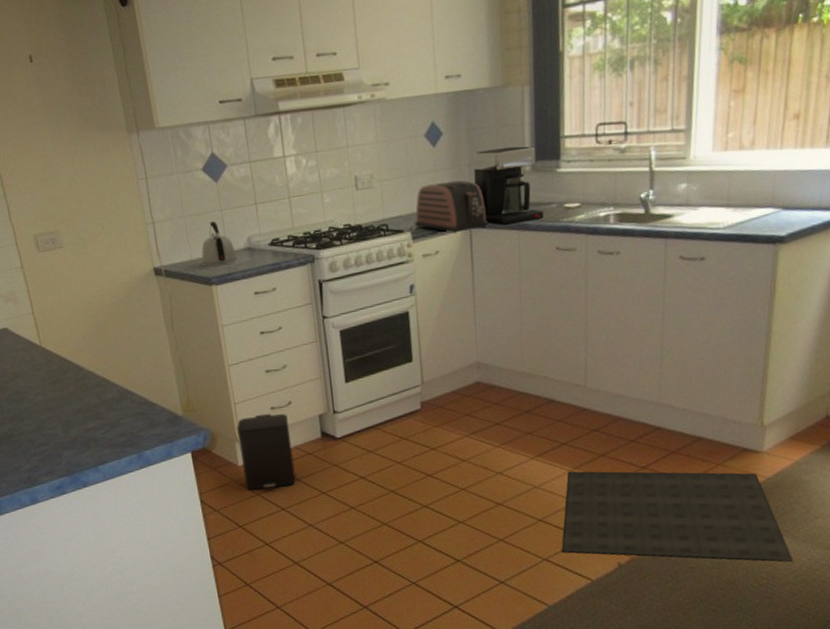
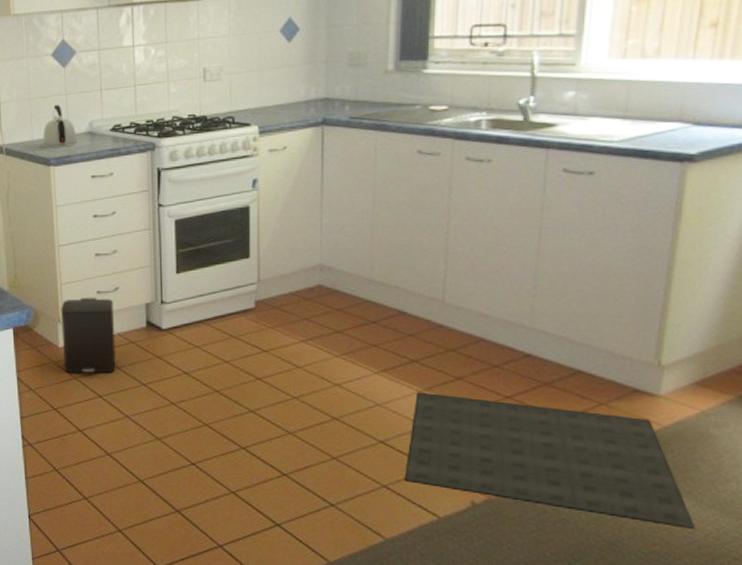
toaster: present [414,180,489,233] -> none [262,76,343,130]
coffee maker: present [473,146,545,226] -> none [331,44,406,126]

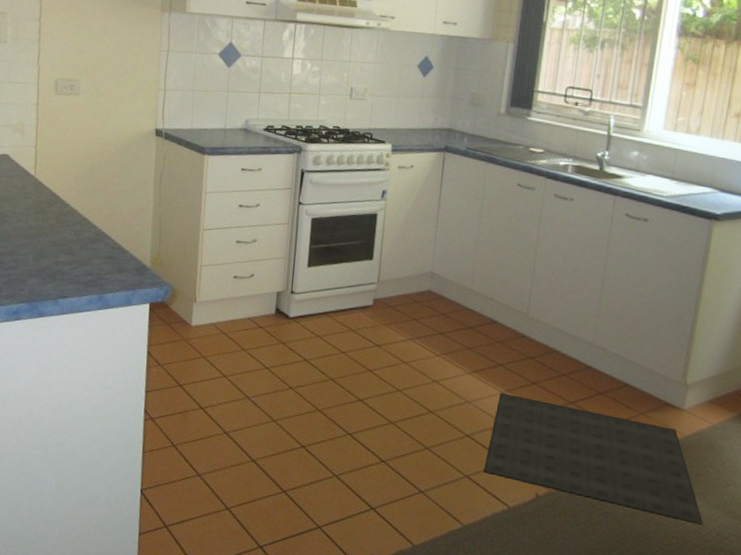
kettle: present [42,105,78,148] -> none [200,100,233,140]
pedal bin: present [61,297,116,373] -> none [194,280,248,355]

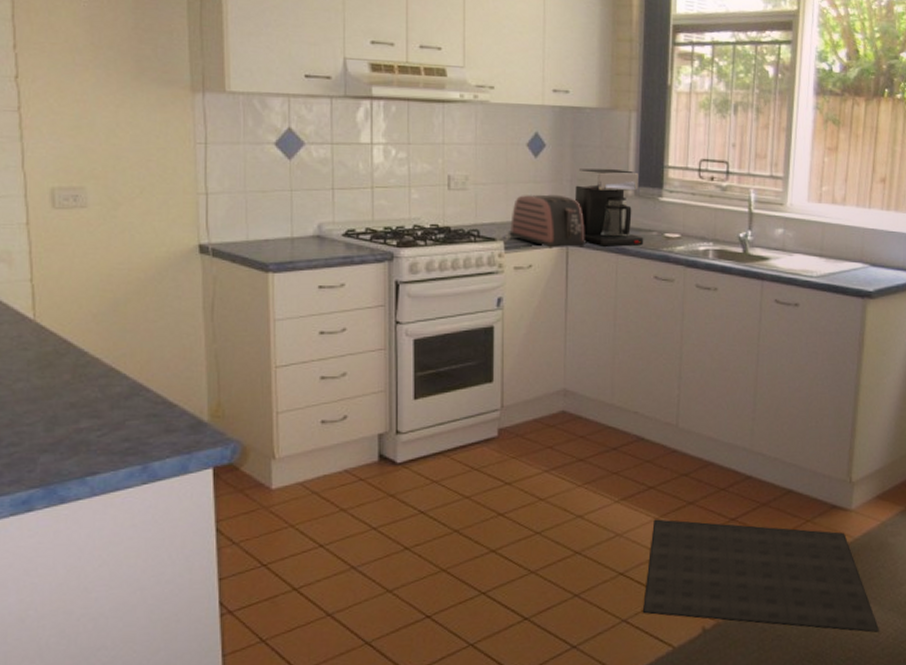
toaster: none [395,107,462,155] -> present [508,194,587,248]
coffee maker: none [455,88,512,157] -> present [575,168,644,248]

